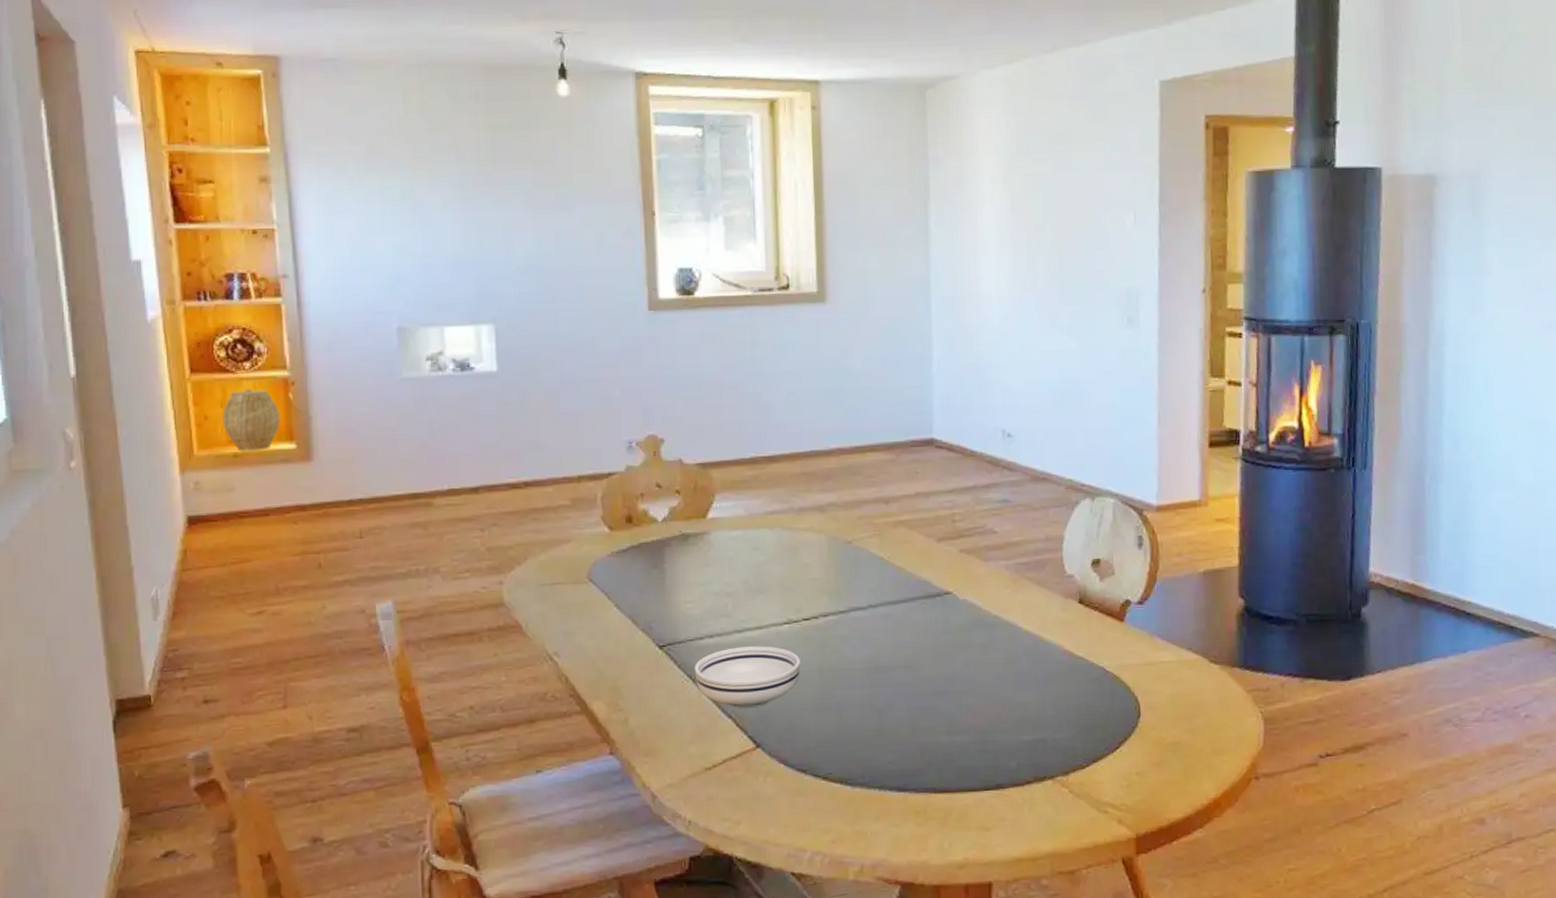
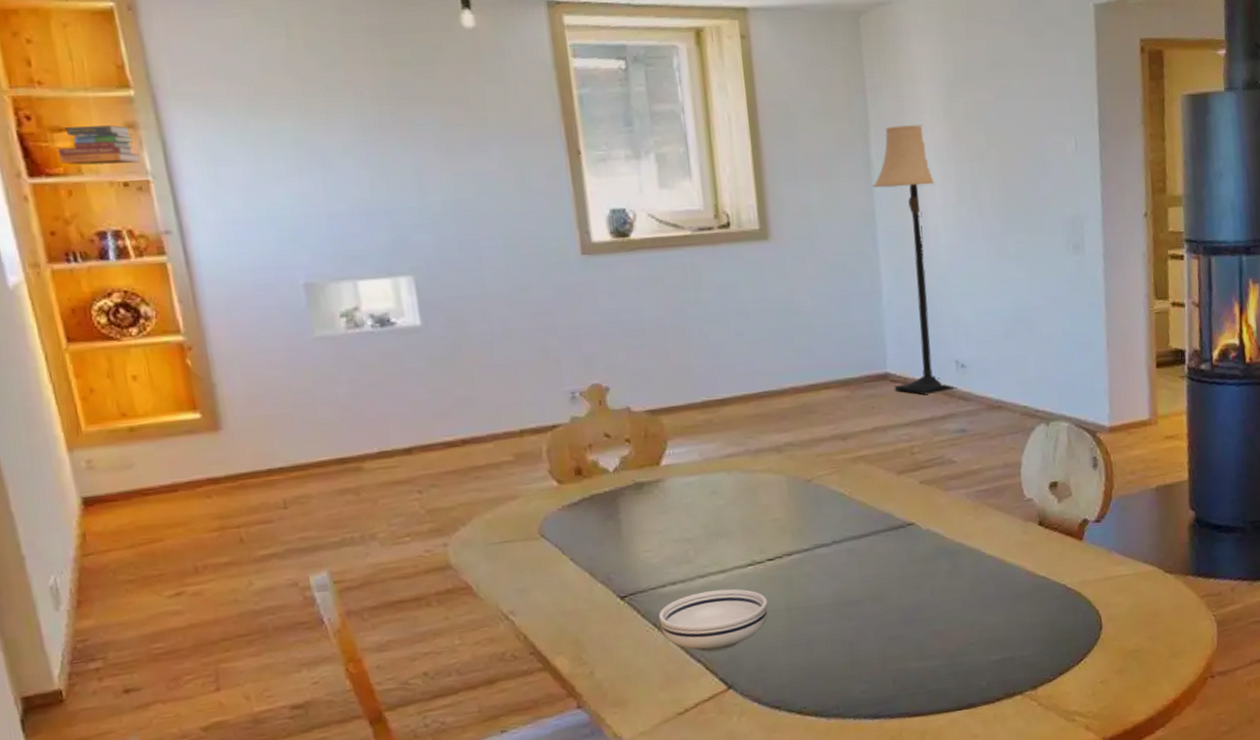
books: none [201,179,268,214] -> present [57,125,140,165]
woven basket: present [223,387,280,452] -> none [111,355,180,425]
lamp: none [929,195,1003,463] -> present [873,124,958,396]

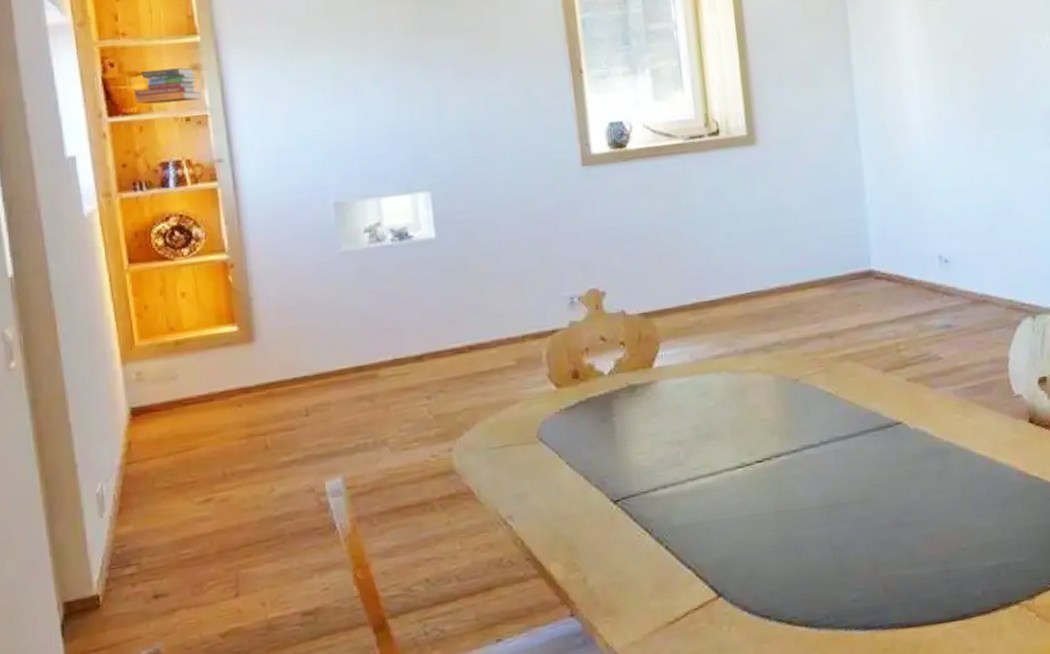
bowl: present [658,588,768,653] -> none [650,491,757,558]
lamp: present [873,124,958,396] -> none [854,29,942,292]

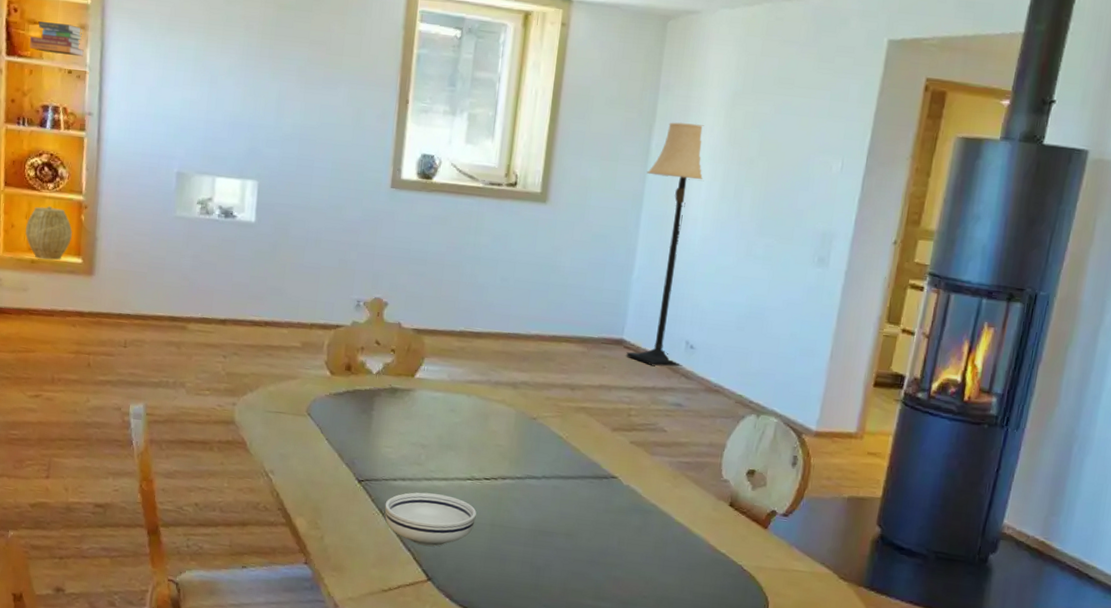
woven basket: none [162,273,221,338] -> present [25,205,72,261]
bowl: none [650,491,757,558] -> present [385,492,477,547]
lamp: none [854,29,942,292] -> present [626,122,704,367]

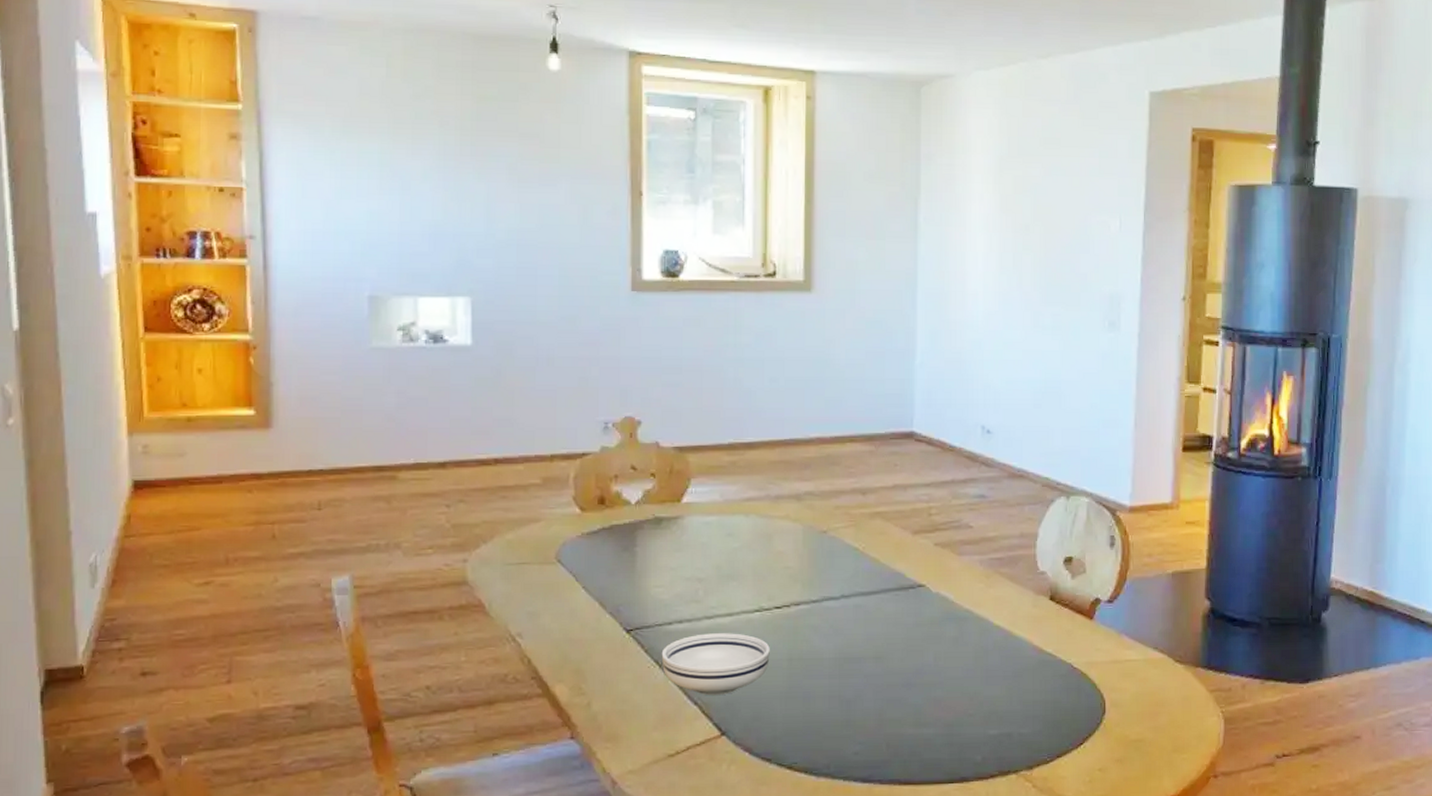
woven basket: present [25,205,72,261] -> none [177,350,239,417]
books: present [29,21,84,57] -> none [165,134,237,171]
lamp: present [626,122,704,367] -> none [918,193,981,458]

